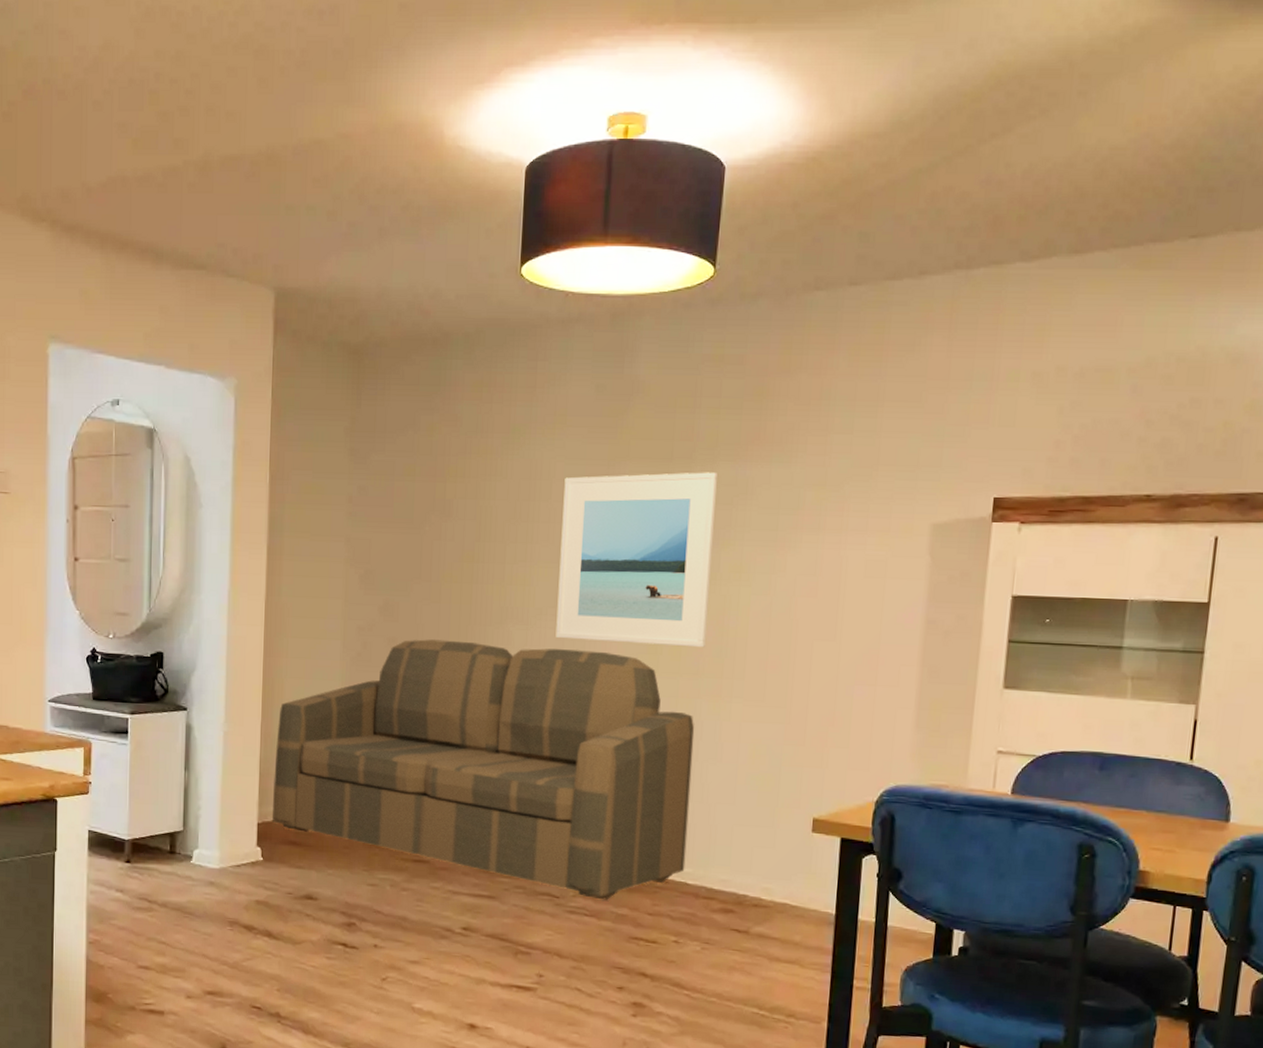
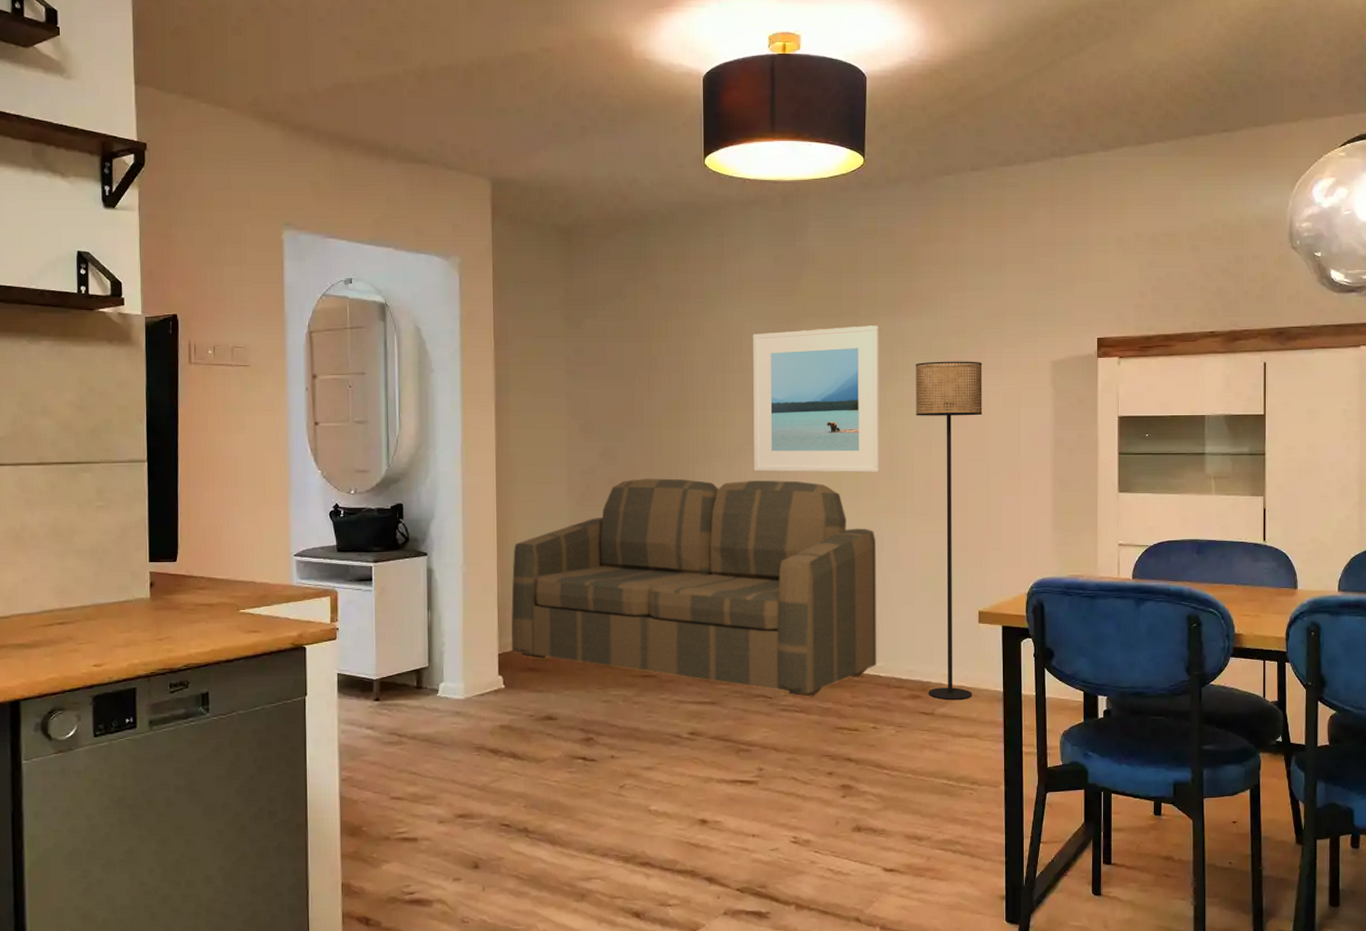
floor lamp: none [743,518,843,919] -> present [916,361,983,700]

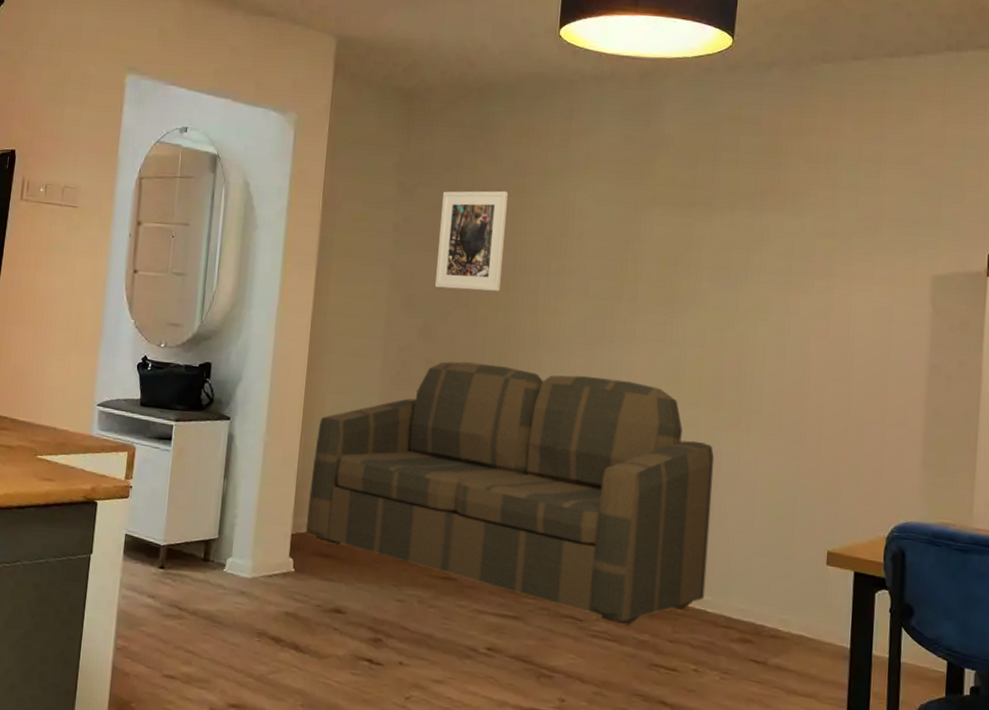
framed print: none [609,316,671,412] -> present [434,190,509,292]
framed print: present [753,325,879,473] -> none [584,217,736,382]
floor lamp: present [916,361,983,700] -> none [761,264,851,652]

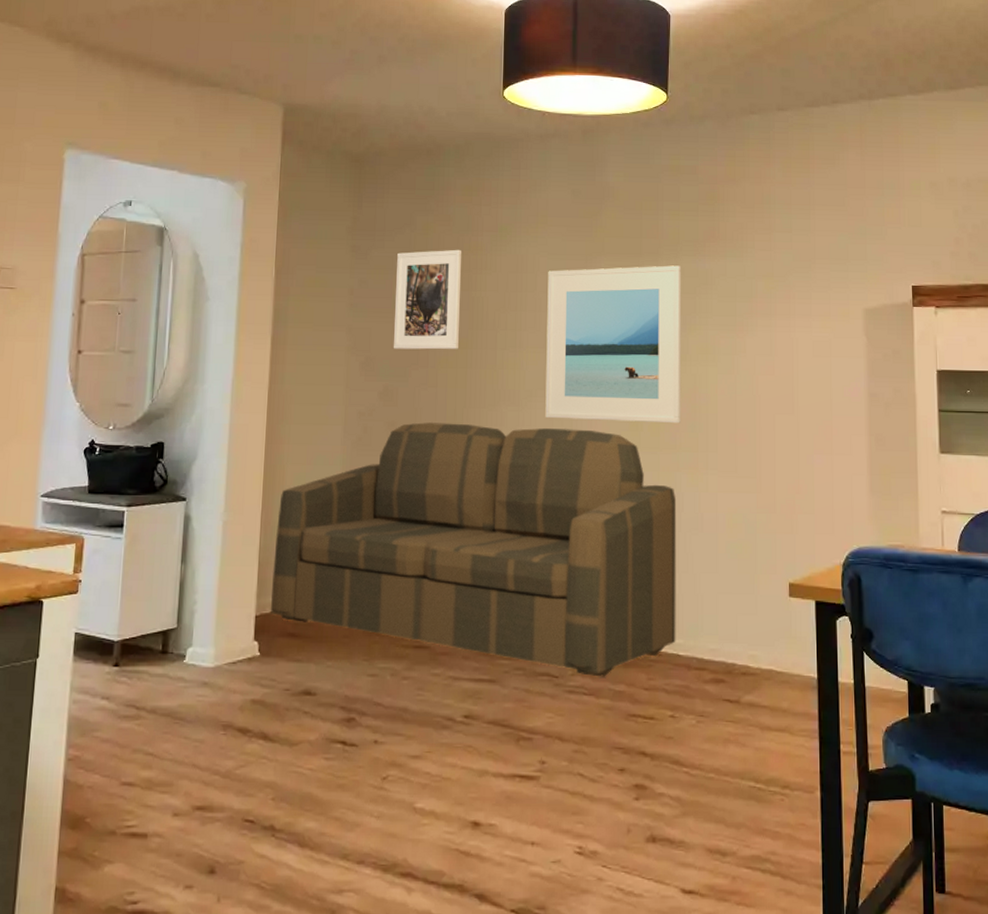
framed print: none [584,217,736,382] -> present [545,265,681,424]

